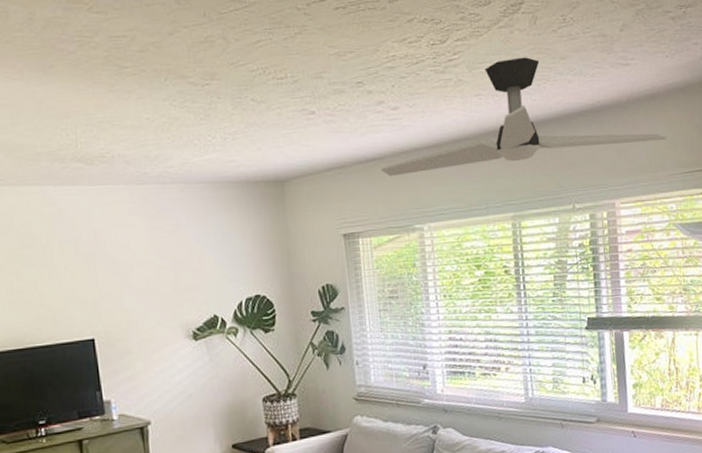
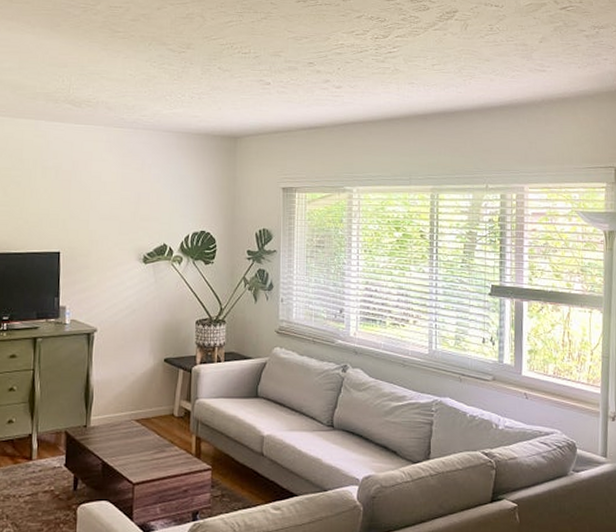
ceiling fan: present [381,57,667,177] -> none [321,56,574,144]

